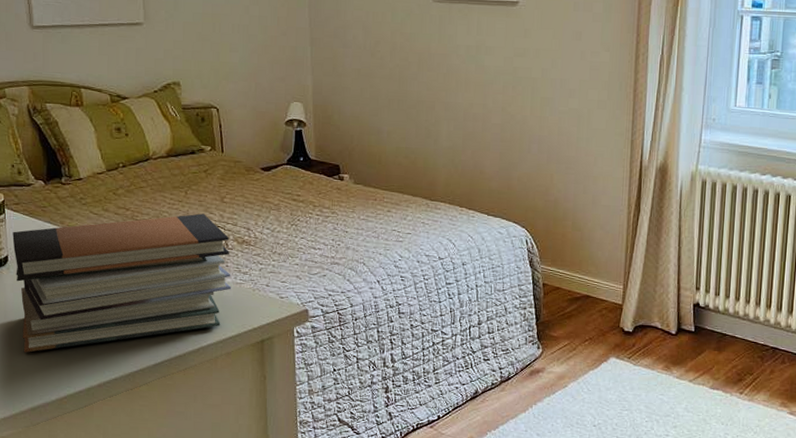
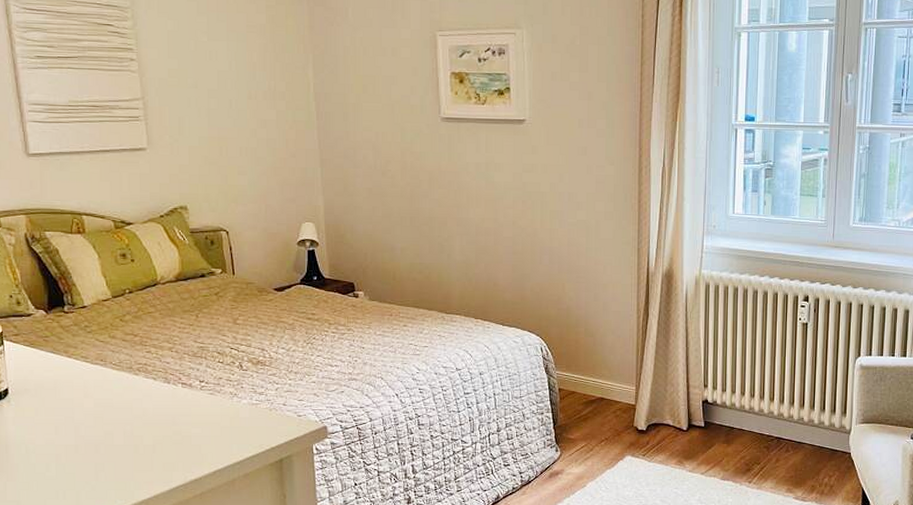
book stack: present [12,213,232,353] -> none [12,336,248,486]

